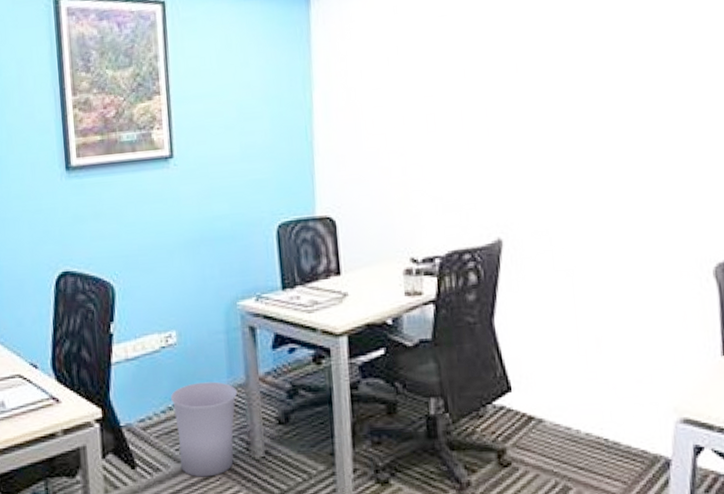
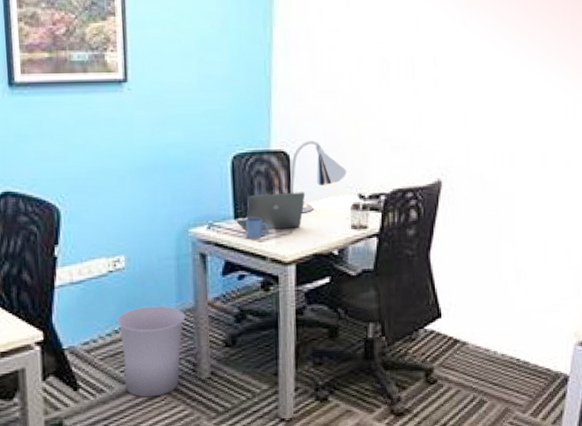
laptop: none [284,258,354,303] -> present [236,192,306,232]
mug: none [294,287,317,312] -> present [246,217,268,240]
table lamp: none [337,204,397,281] -> present [289,141,347,213]

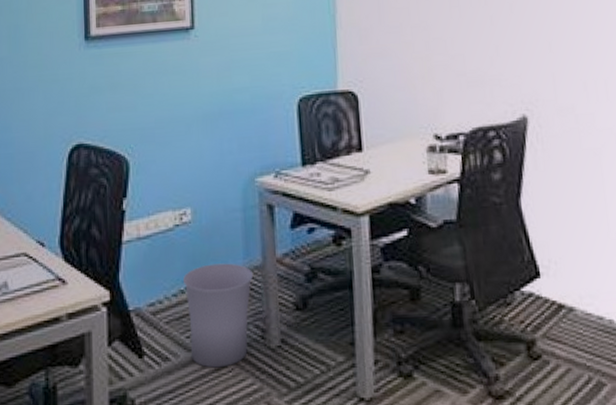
laptop: present [236,192,306,232] -> none [304,134,377,180]
mug: present [246,217,268,240] -> none [314,163,338,189]
table lamp: present [289,141,347,213] -> none [359,79,420,158]

